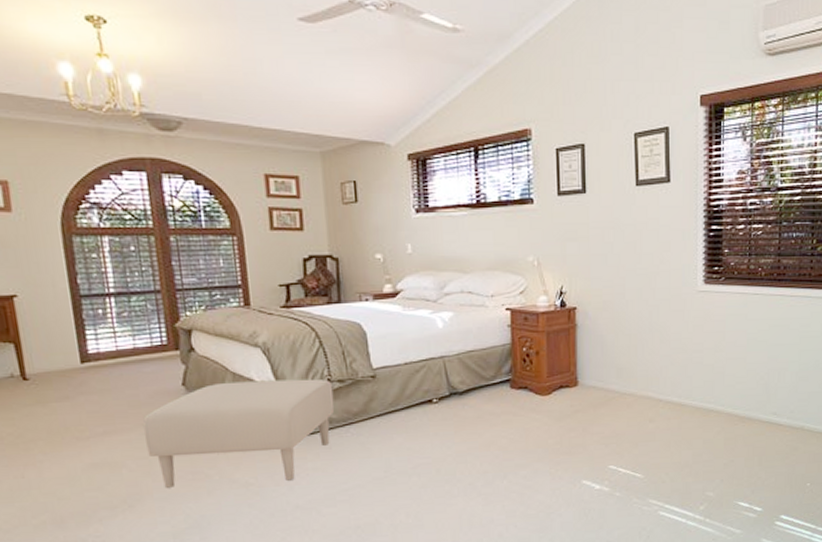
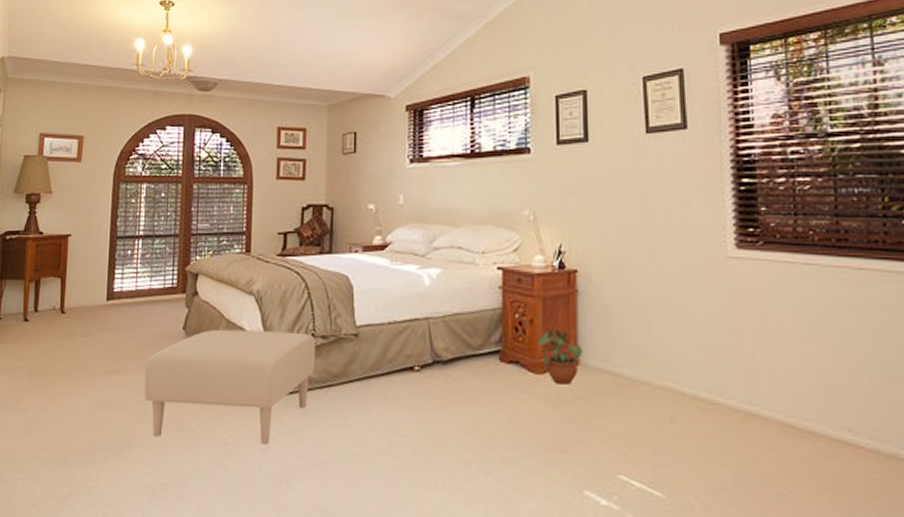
potted plant: none [543,354,581,402] -> present [538,325,583,385]

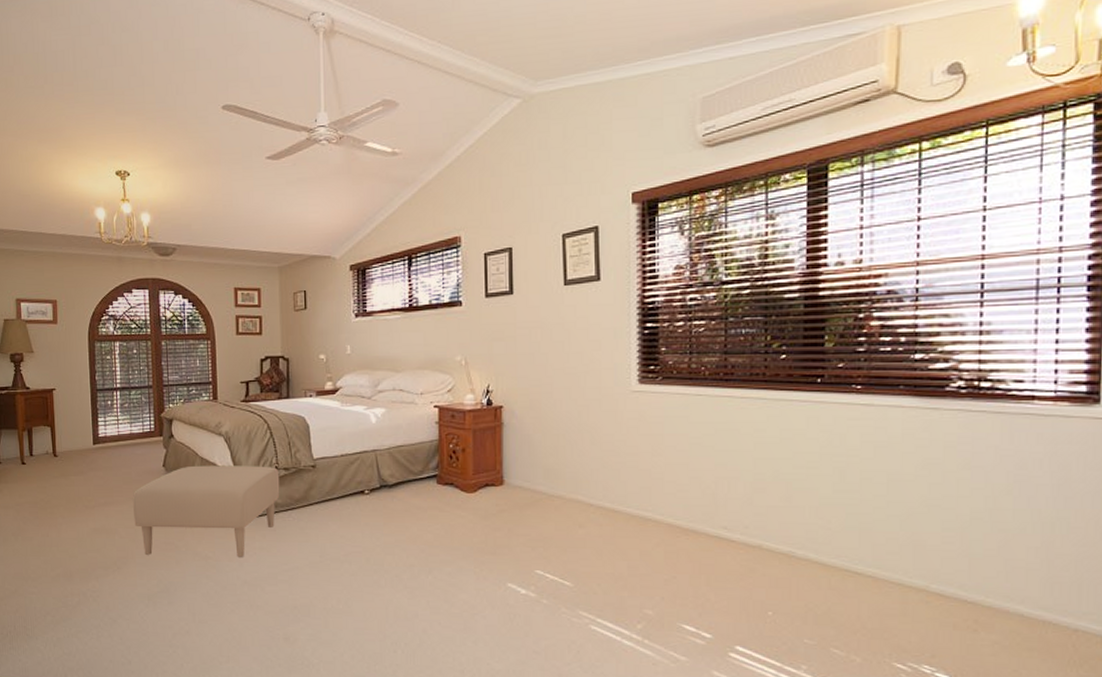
potted plant: present [538,325,583,385] -> none [469,452,507,501]

